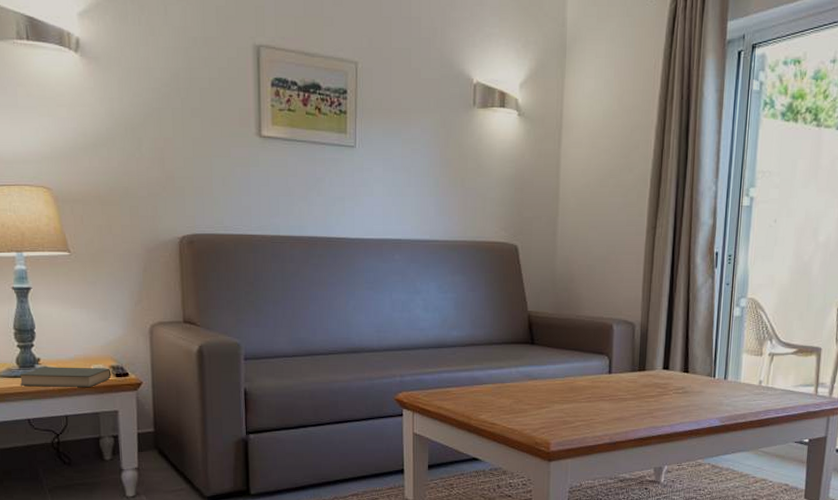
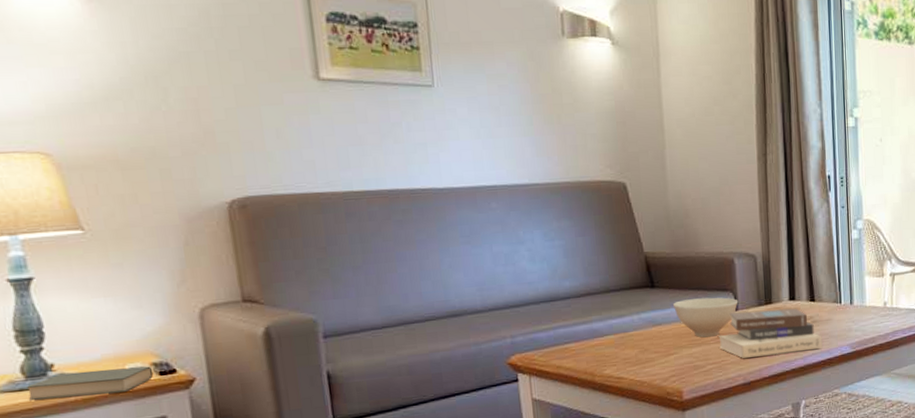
bowl: none [549,359,613,396] -> present [672,297,739,338]
books: none [589,375,692,419] -> present [718,308,823,358]

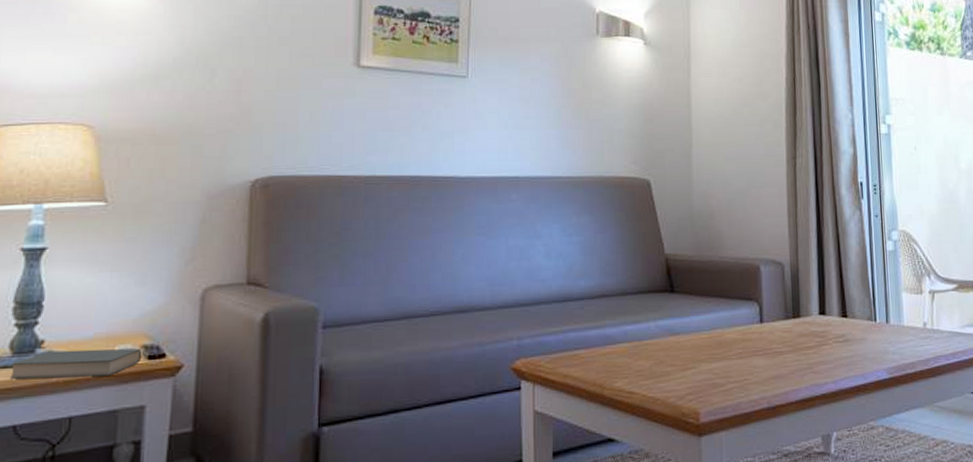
bowl: present [672,297,739,338] -> none [692,306,764,352]
books: present [718,308,823,358] -> none [741,324,856,378]

